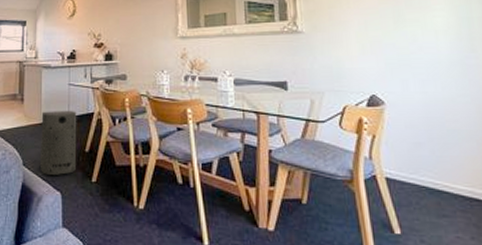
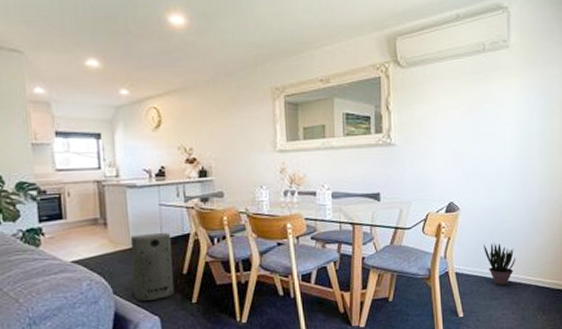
potted plant: none [420,145,469,201] -> present [484,243,516,286]

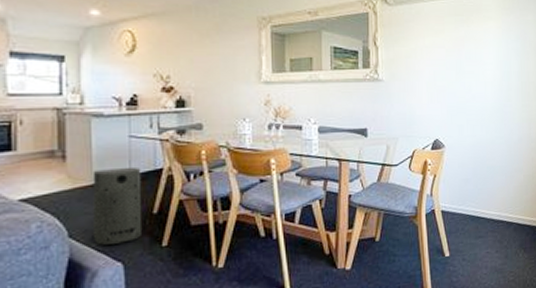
potted plant: present [484,243,516,286] -> none [468,180,499,224]

